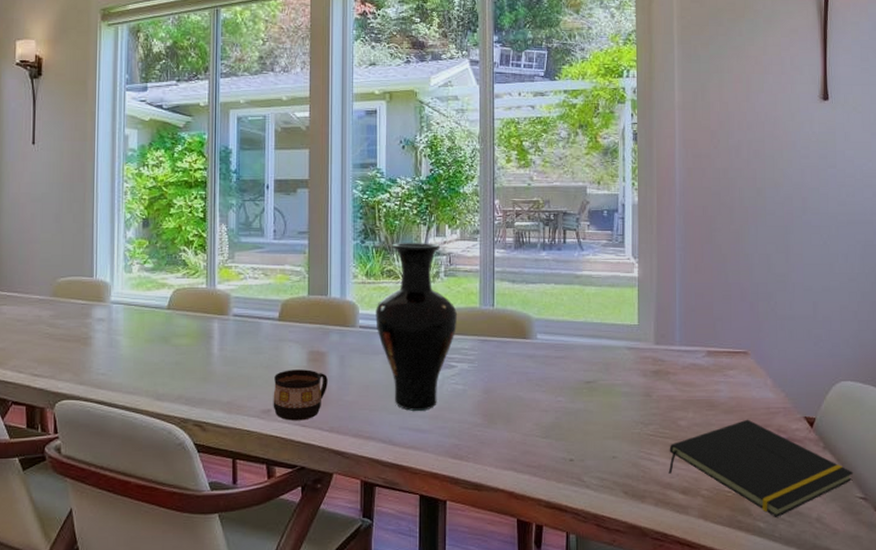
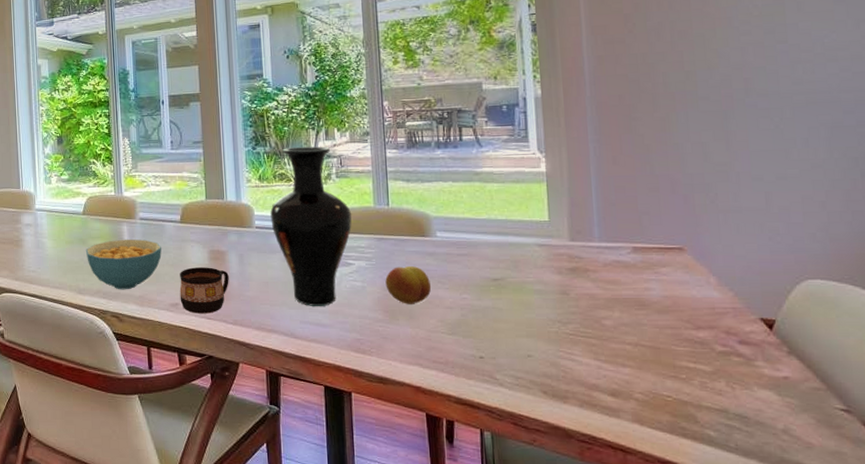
cereal bowl: none [168,337,256,395] -> present [85,239,162,290]
fruit: none [486,369,530,408] -> present [385,266,432,304]
notepad: present [668,419,854,517] -> none [593,319,830,426]

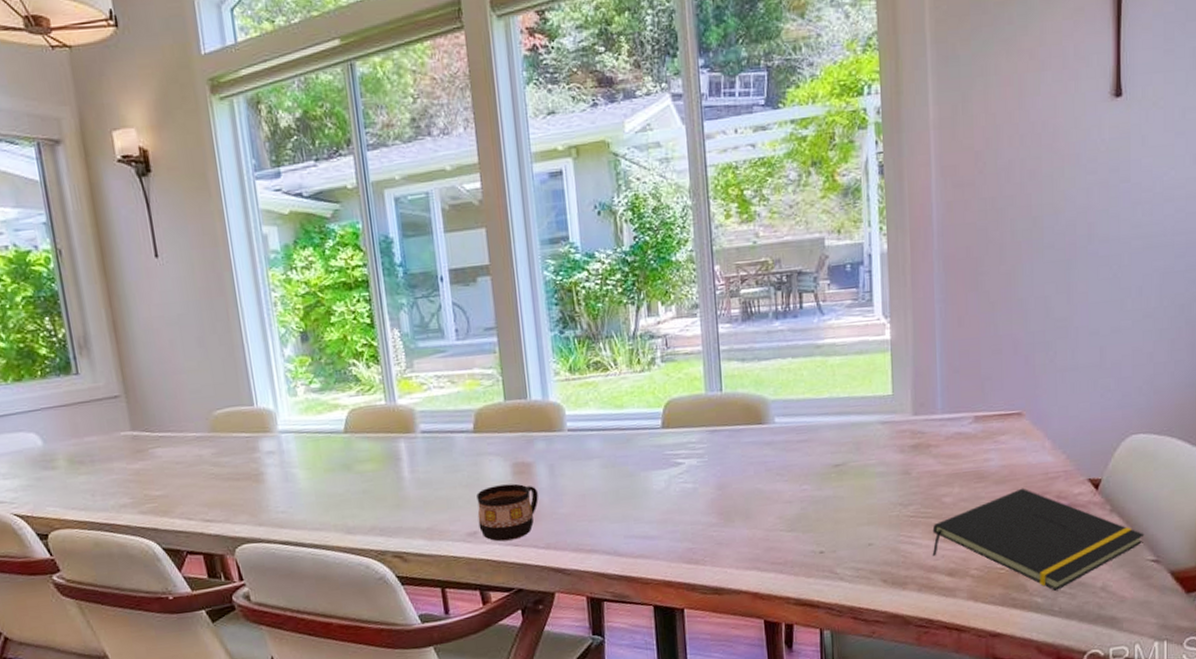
cereal bowl: present [85,239,162,290] -> none [352,457,453,524]
vase: present [270,146,352,306] -> none [584,324,681,517]
fruit: present [385,266,432,304] -> none [719,459,770,503]
notepad: none [593,319,830,426] -> present [932,488,1145,591]

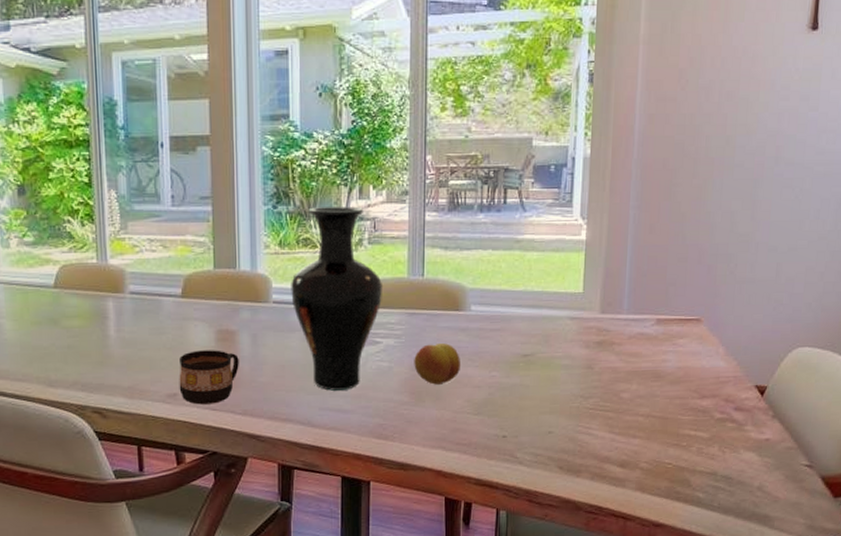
vase: none [584,324,681,517] -> present [291,206,383,391]
fruit: none [719,459,770,503] -> present [414,343,461,385]
notepad: present [932,488,1145,591] -> none [606,389,801,487]

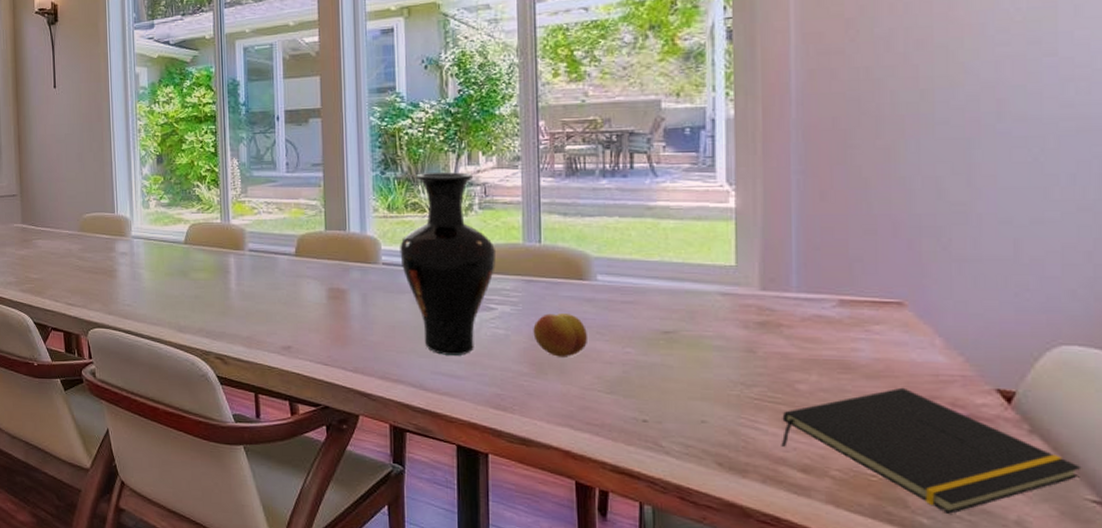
cup: present [179,350,239,405] -> none [293,307,350,359]
notepad: none [606,389,801,487] -> present [781,387,1082,514]

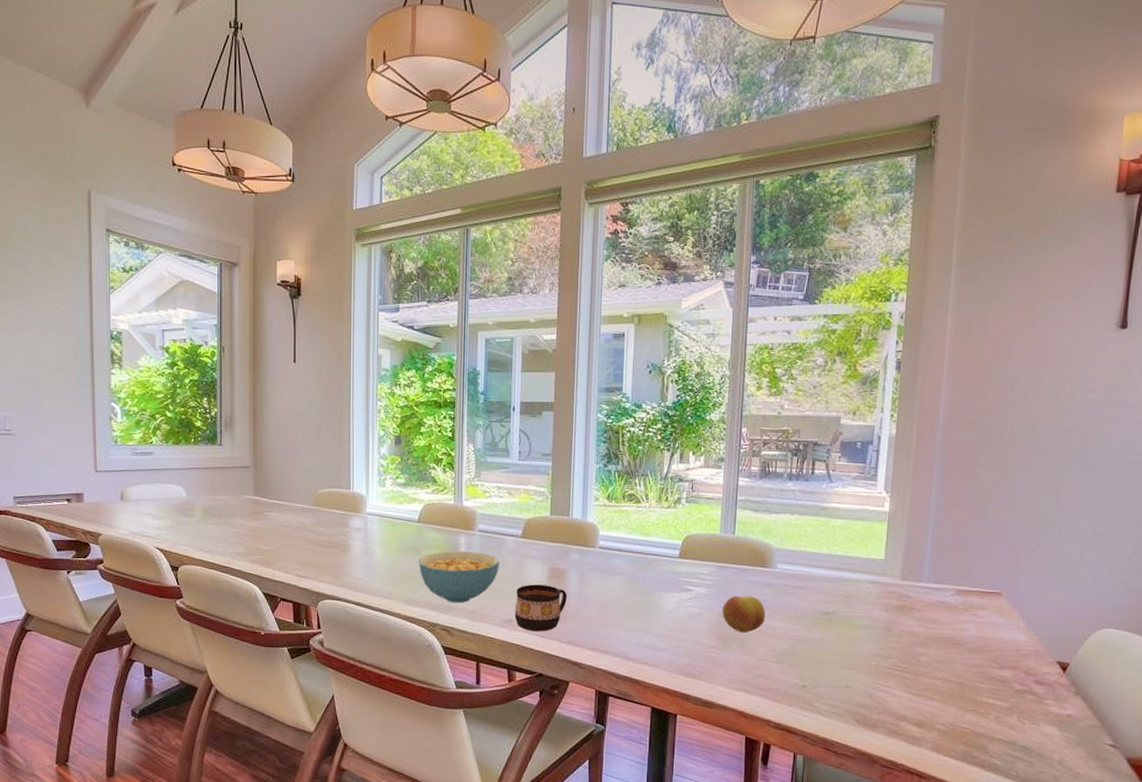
cereal bowl: none [187,272,273,330] -> present [418,550,499,604]
cup: none [293,307,350,359] -> present [514,584,567,632]
vase: present [400,172,497,355] -> none [615,468,698,630]
notepad: present [781,387,1082,514] -> none [903,659,1105,757]

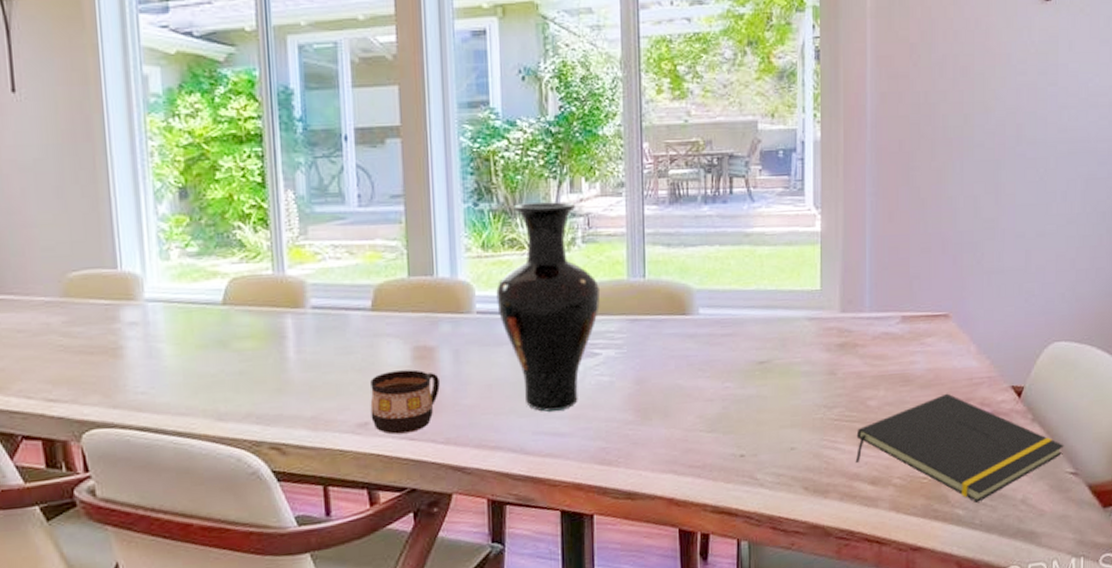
cereal bowl: present [418,550,499,604] -> none [227,336,344,411]
vase: none [615,468,698,630] -> present [496,201,601,412]
fruit: present [722,595,766,633] -> none [638,352,691,400]
notepad: none [903,659,1105,757] -> present [855,393,1064,503]

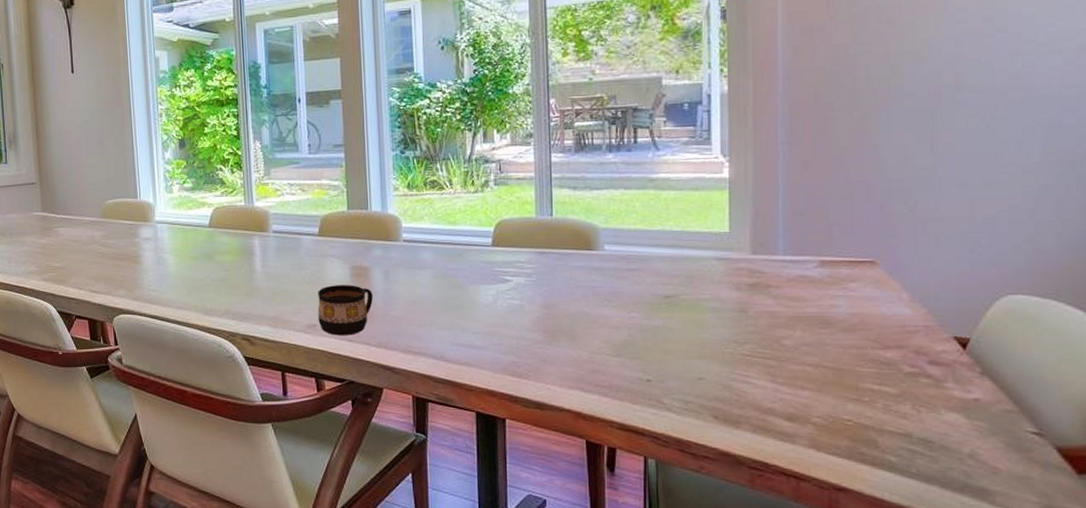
vase: present [496,201,601,412] -> none [420,150,511,327]
notepad: present [855,393,1064,503] -> none [769,339,1024,451]

